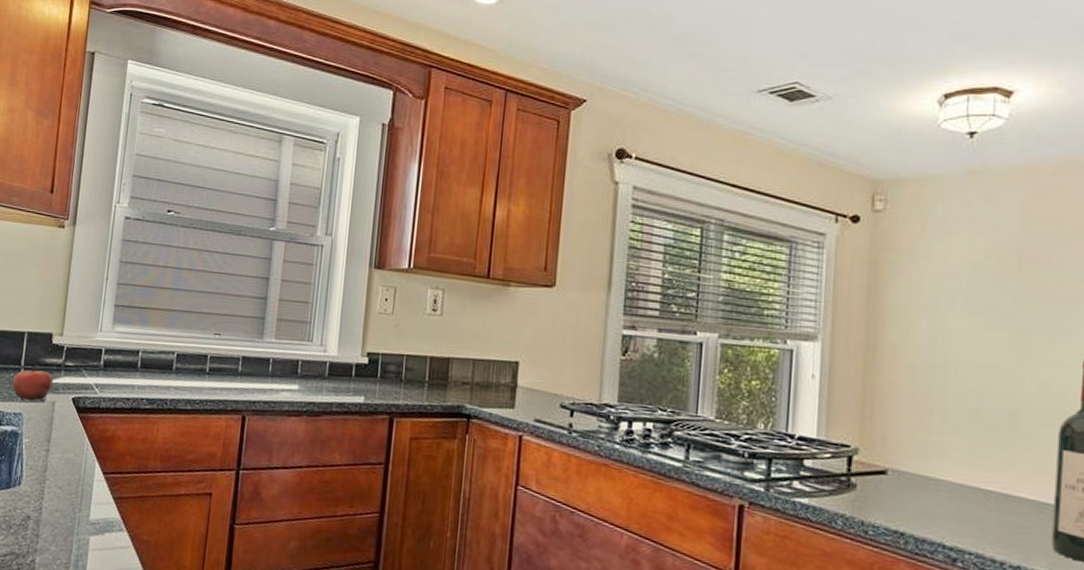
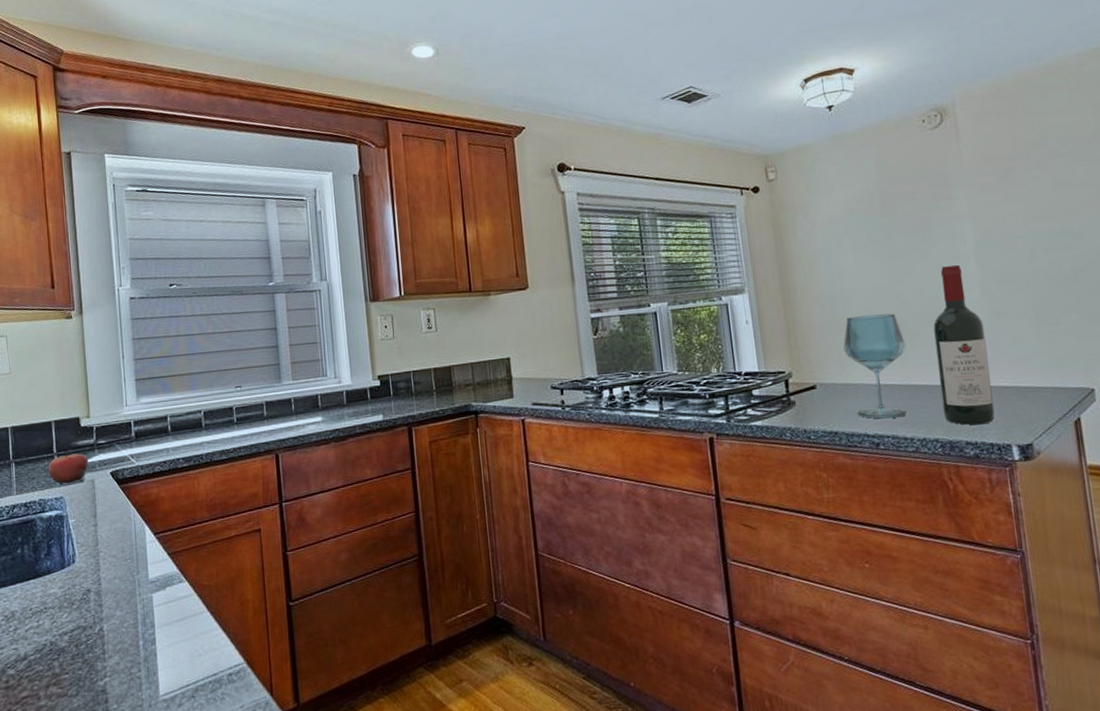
wine glass: none [932,396,1017,533] -> present [843,313,907,419]

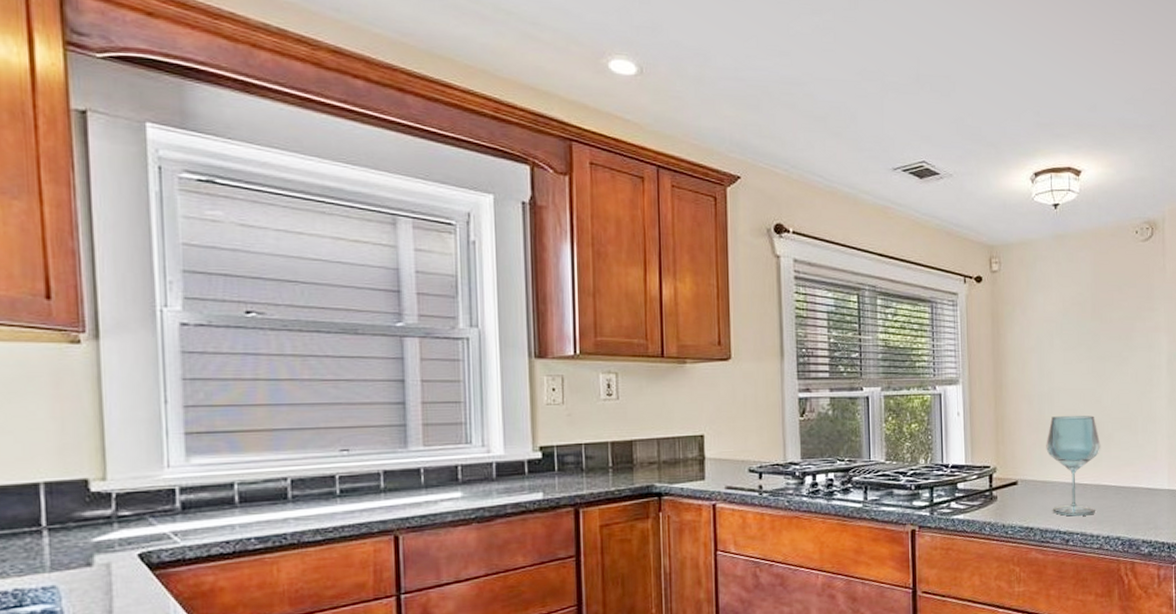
fruit: present [48,450,89,484] -> none [31,523,102,568]
wine bottle: present [932,265,995,425] -> none [1125,375,1169,525]

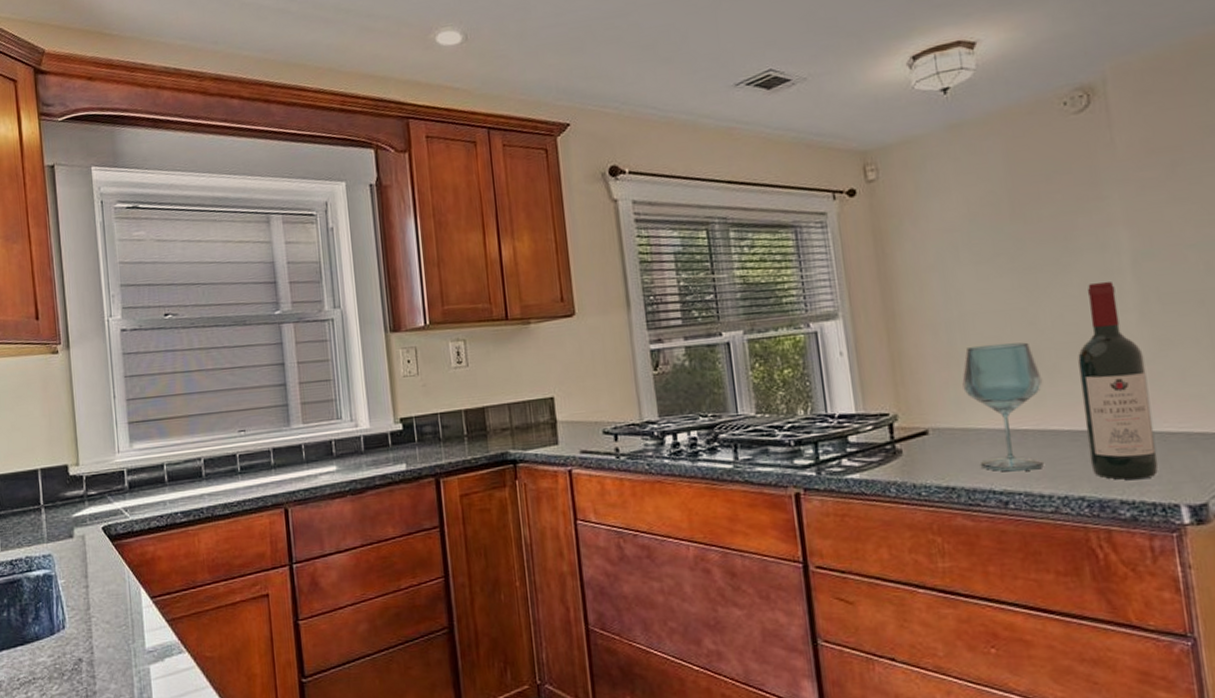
wine bottle: none [1125,375,1169,525] -> present [1077,282,1159,480]

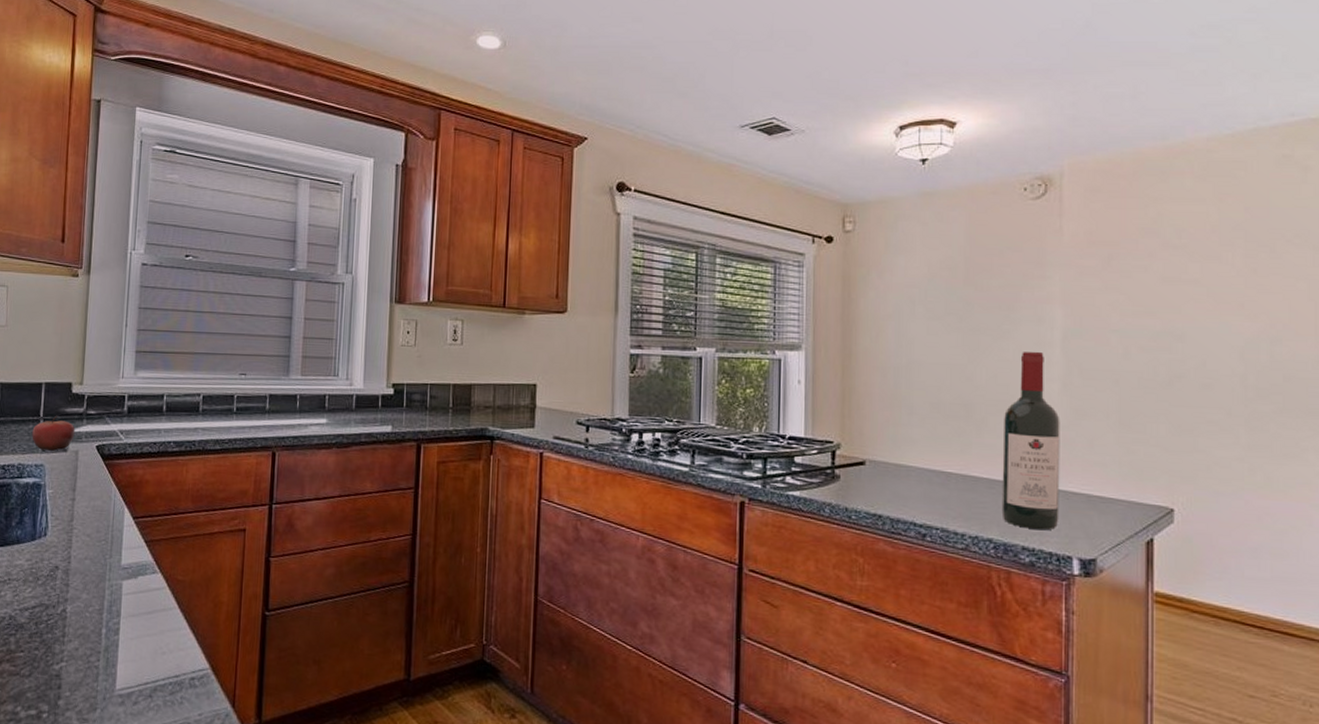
fruit: none [35,502,79,540] -> present [32,416,75,451]
wine glass: present [962,342,1043,472] -> none [901,392,971,509]

